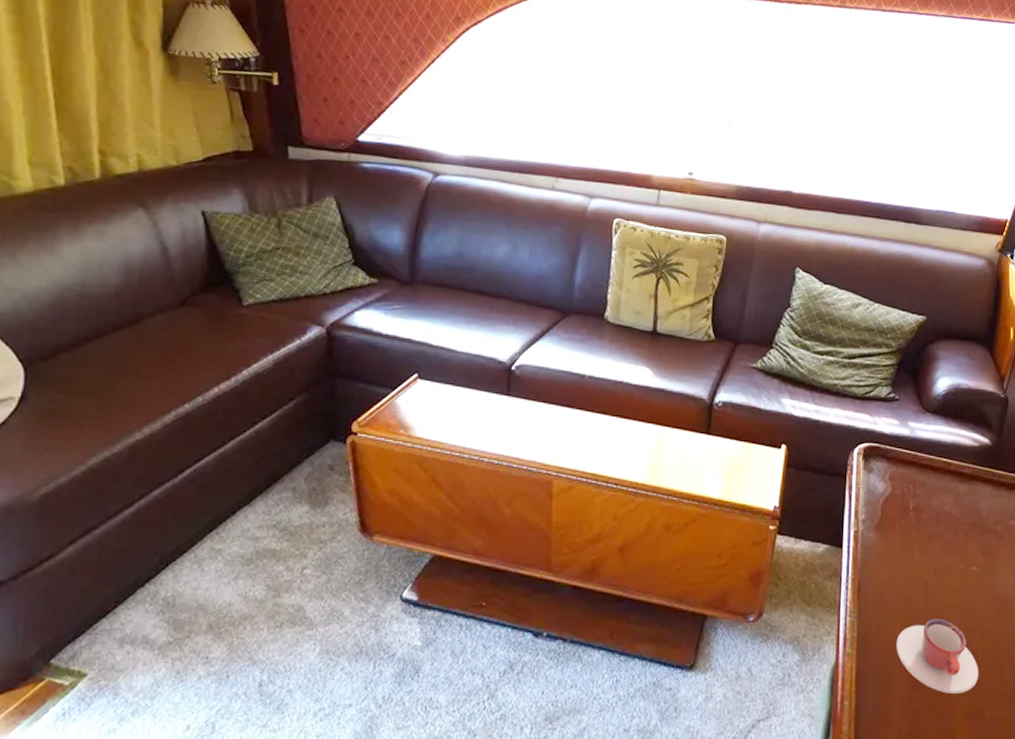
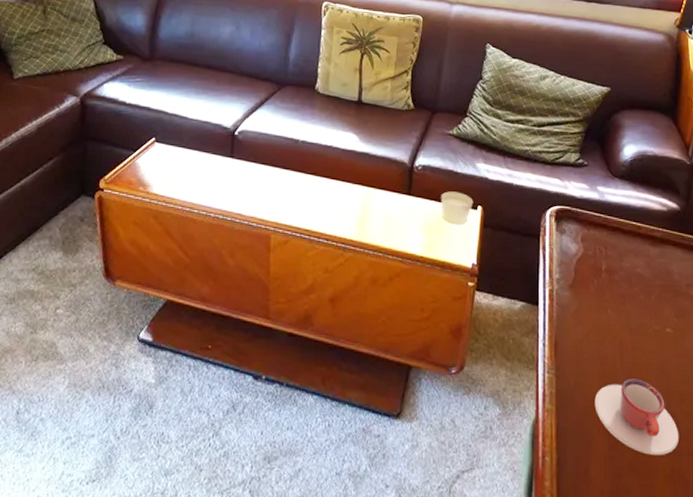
candle: none [742,429,777,466] -> present [441,191,474,225]

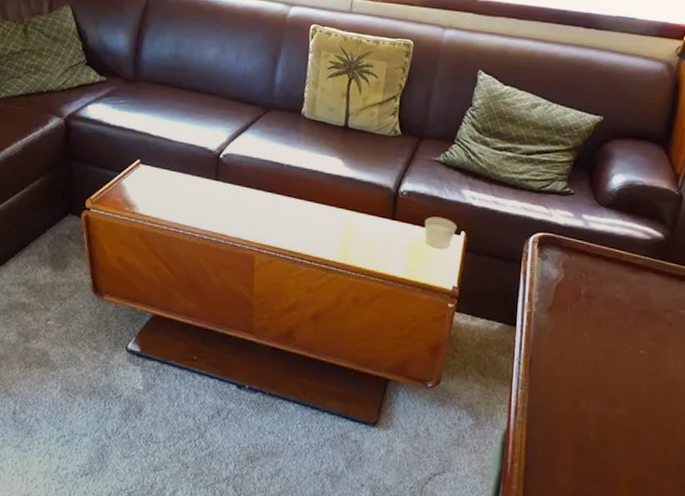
teacup: present [594,378,679,455] -> none [564,395,644,464]

